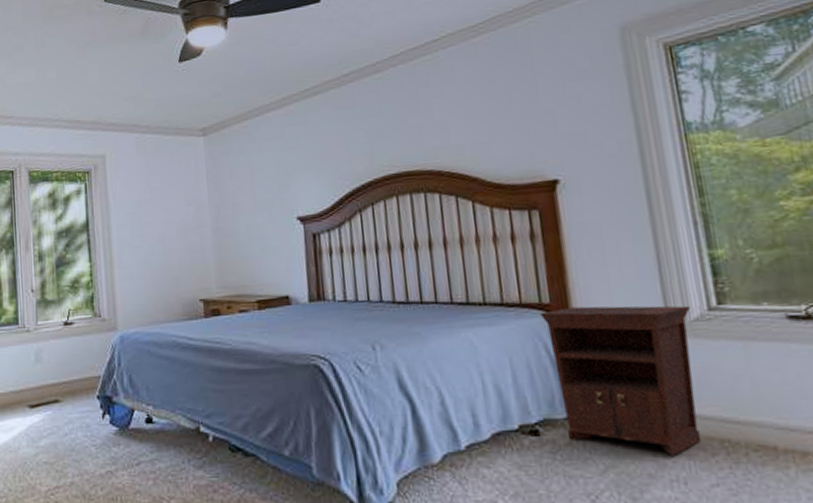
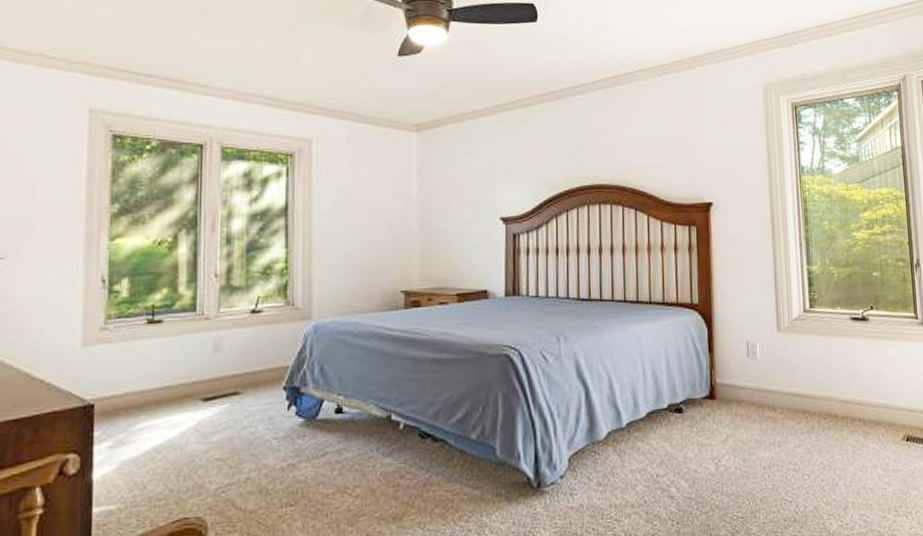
nightstand: present [539,305,702,456] -> none [690,307,793,425]

